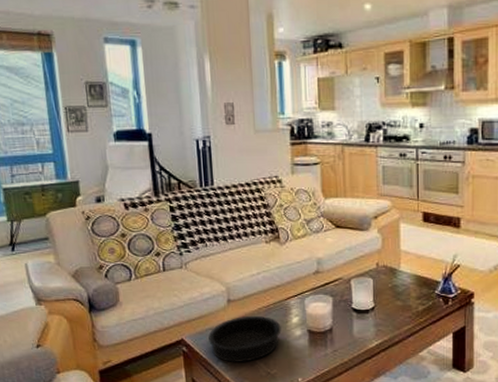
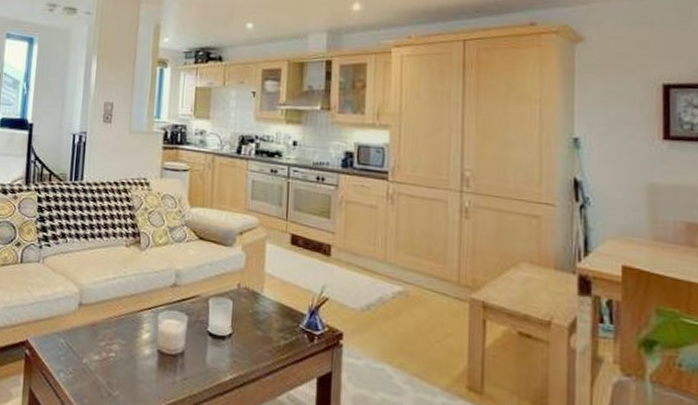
baking pan: present [208,315,281,362] -> none [53,324,130,378]

